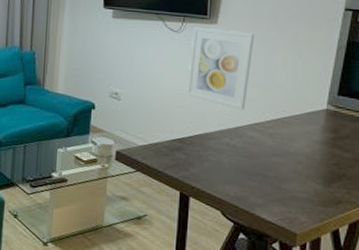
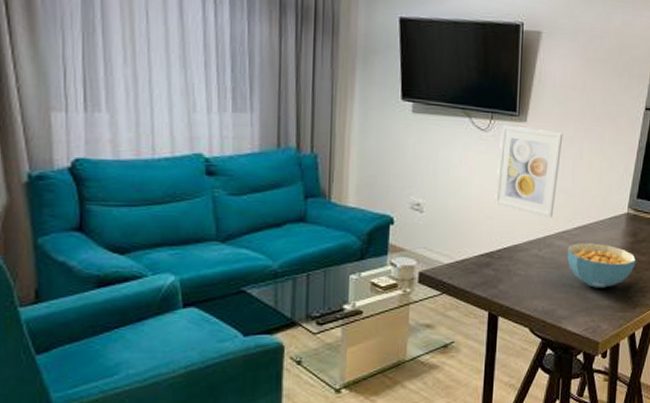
cereal bowl: none [261,135,338,181] -> present [567,243,636,288]

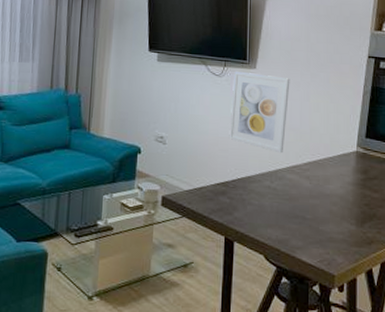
cereal bowl: present [567,243,636,288] -> none [299,177,368,222]

